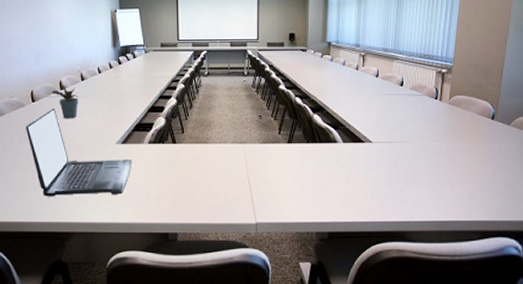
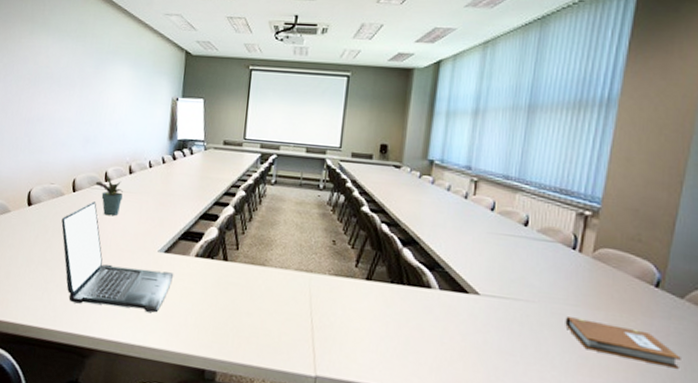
notebook: none [433,150,510,175] -> present [565,317,681,369]

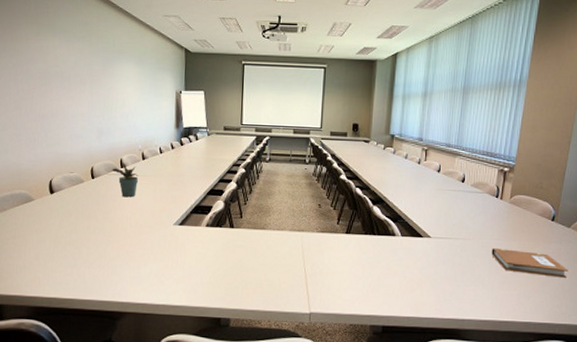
laptop: present [61,201,173,313] -> none [84,186,188,276]

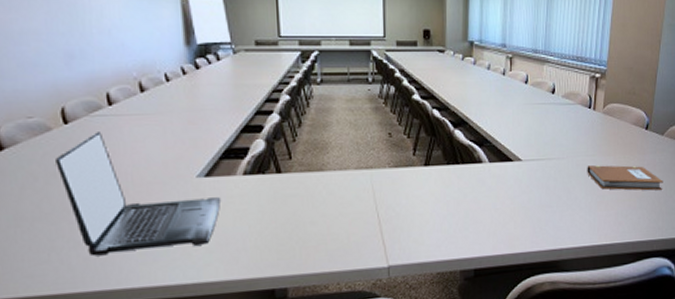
laptop: none [84,186,188,276] -> present [56,132,220,256]
potted plant: present [112,162,139,198] -> none [94,98,139,146]

